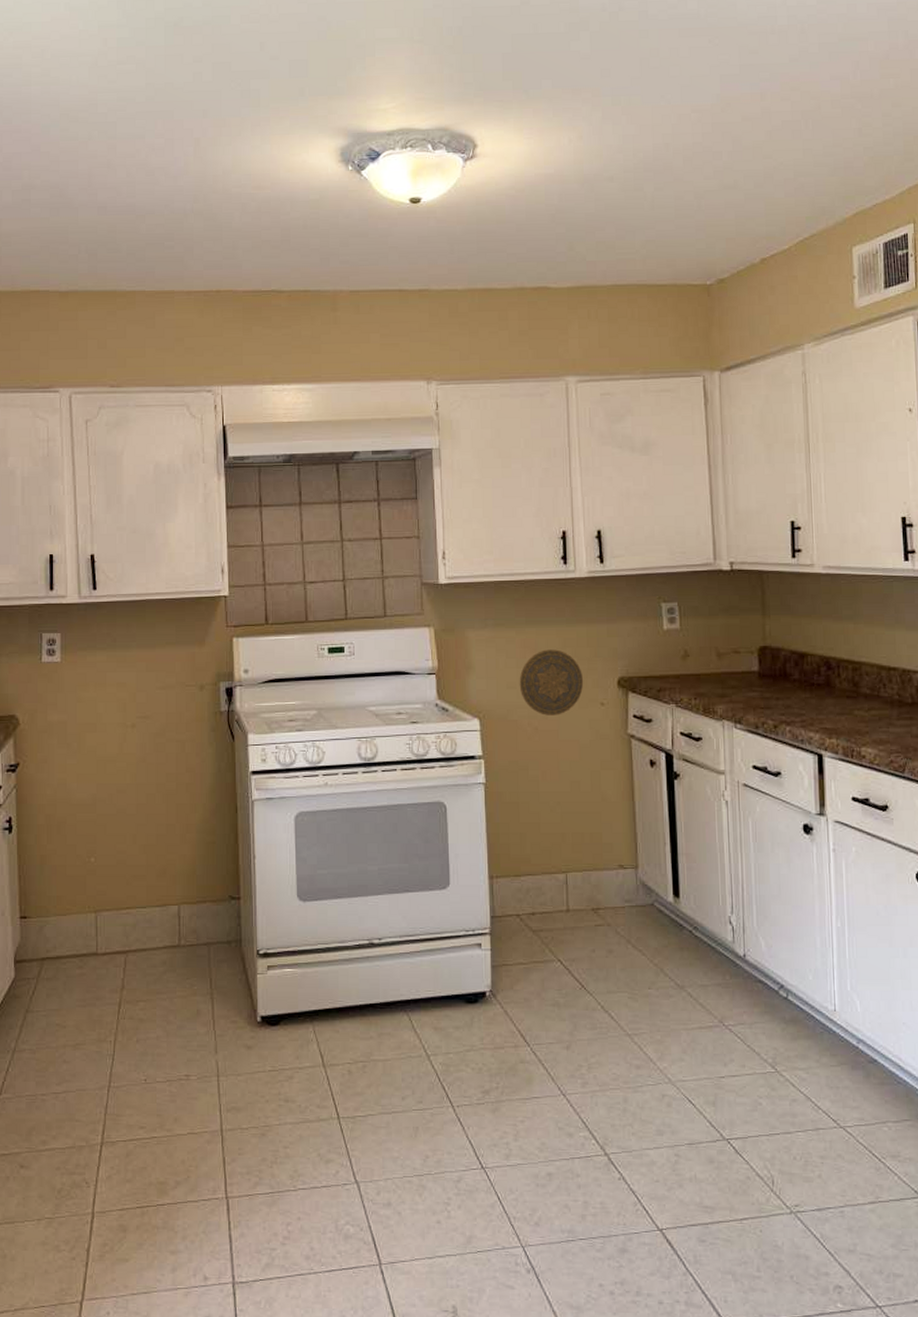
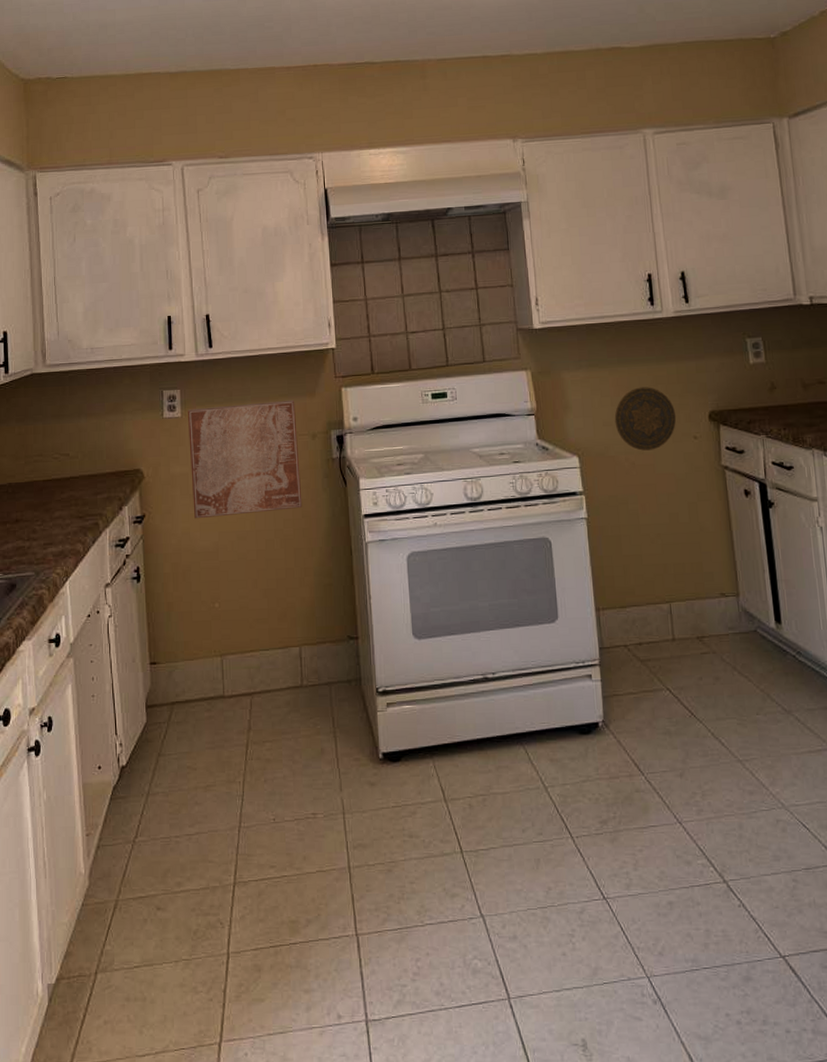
wall art: none [67,648,187,770] -> present [187,399,303,519]

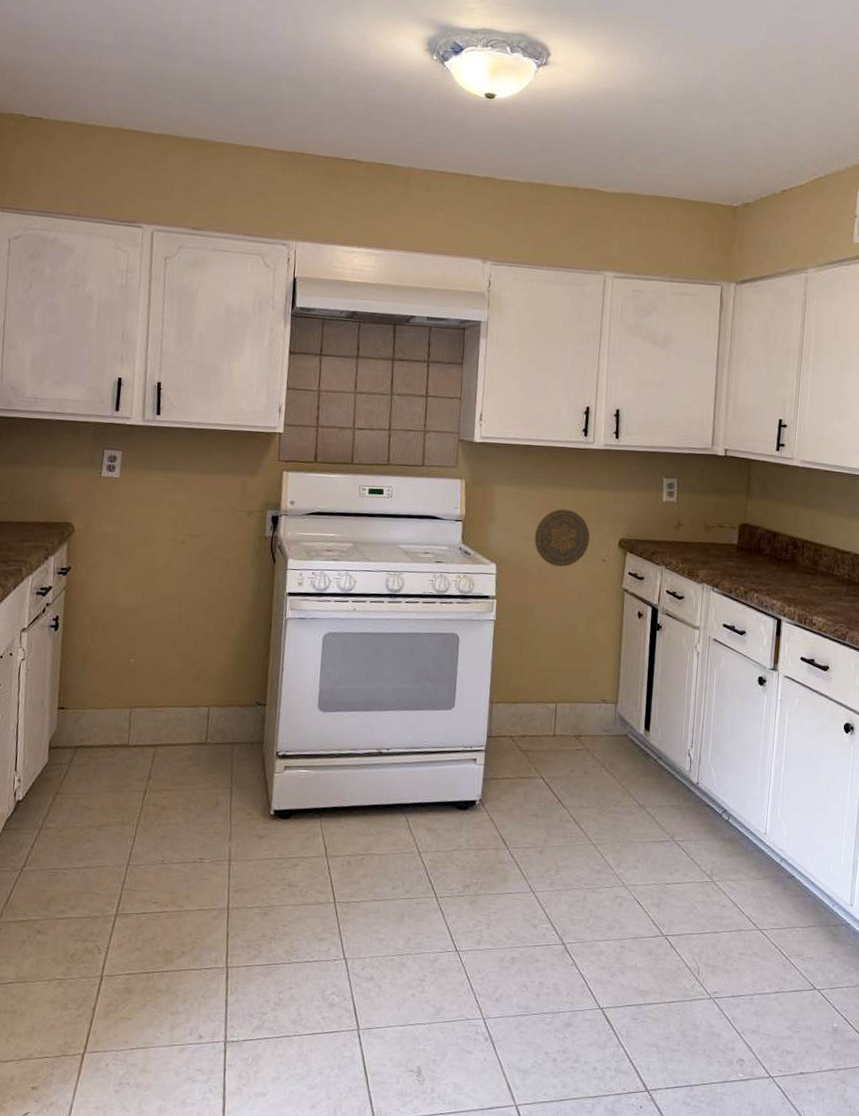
wall art: present [187,399,303,519] -> none [120,472,236,580]

